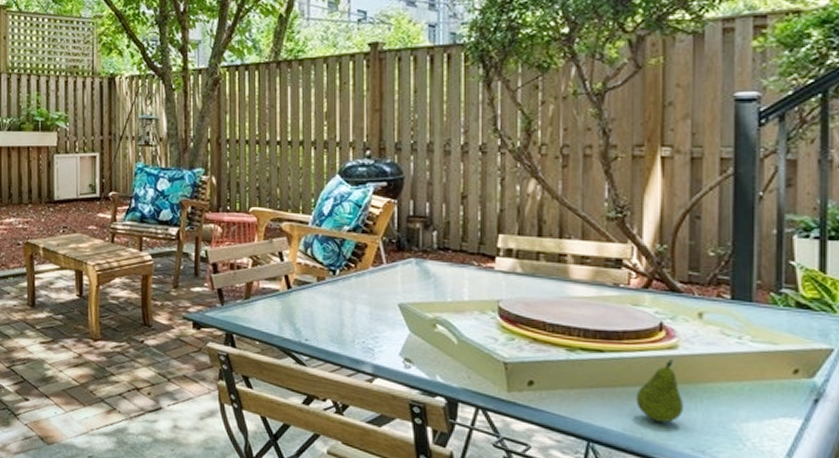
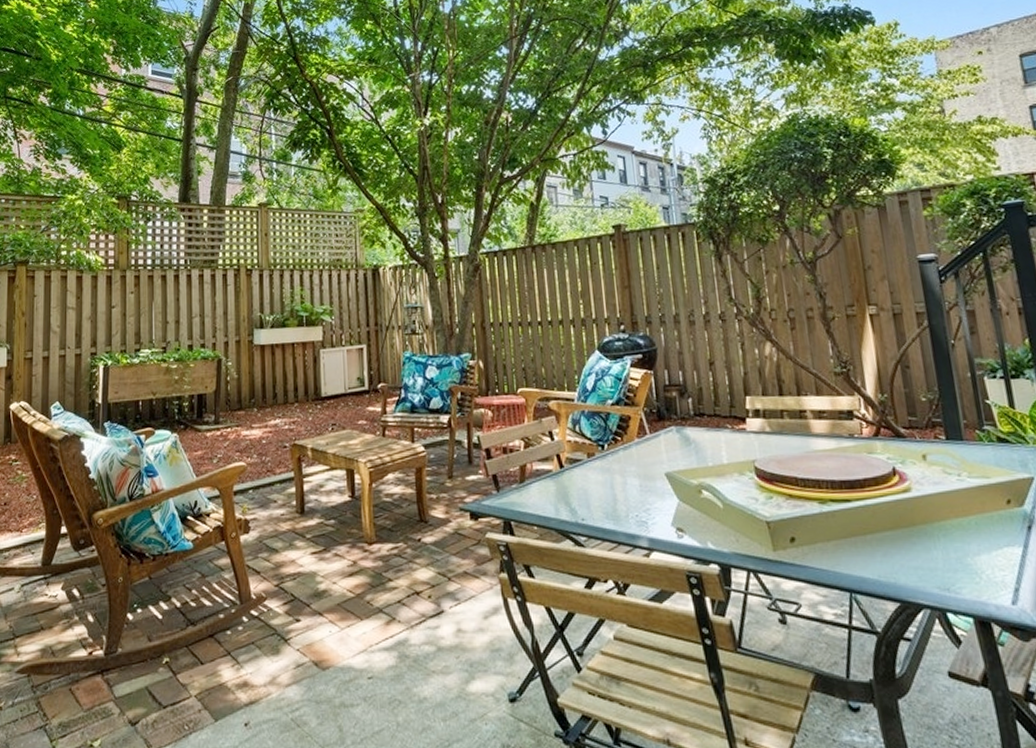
fruit: present [636,359,683,422] -> none [884,502,926,565]

